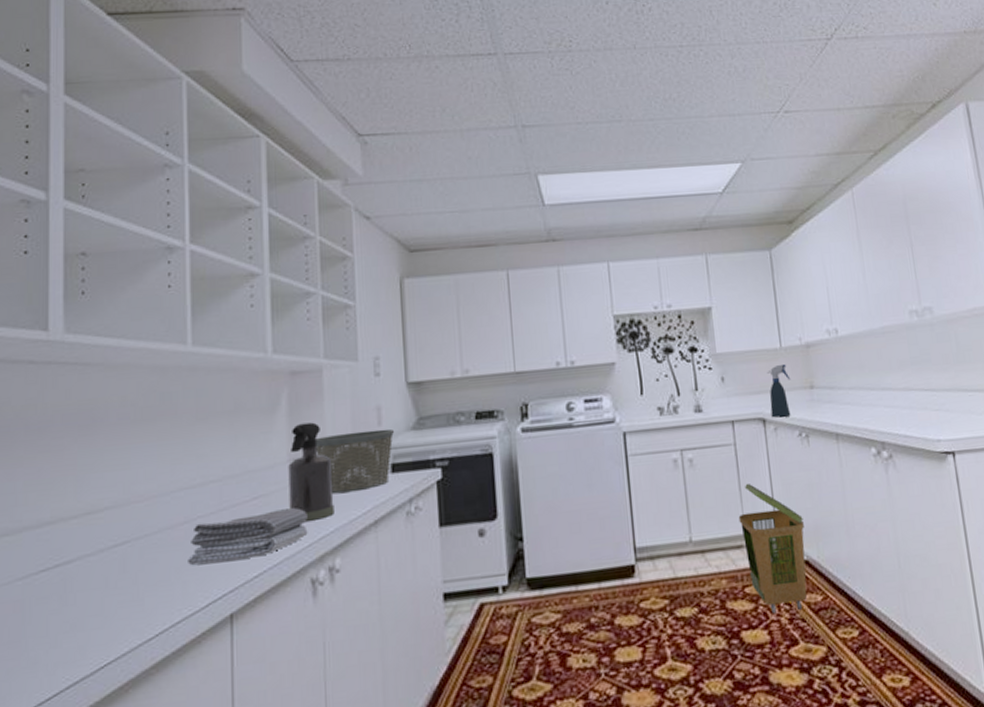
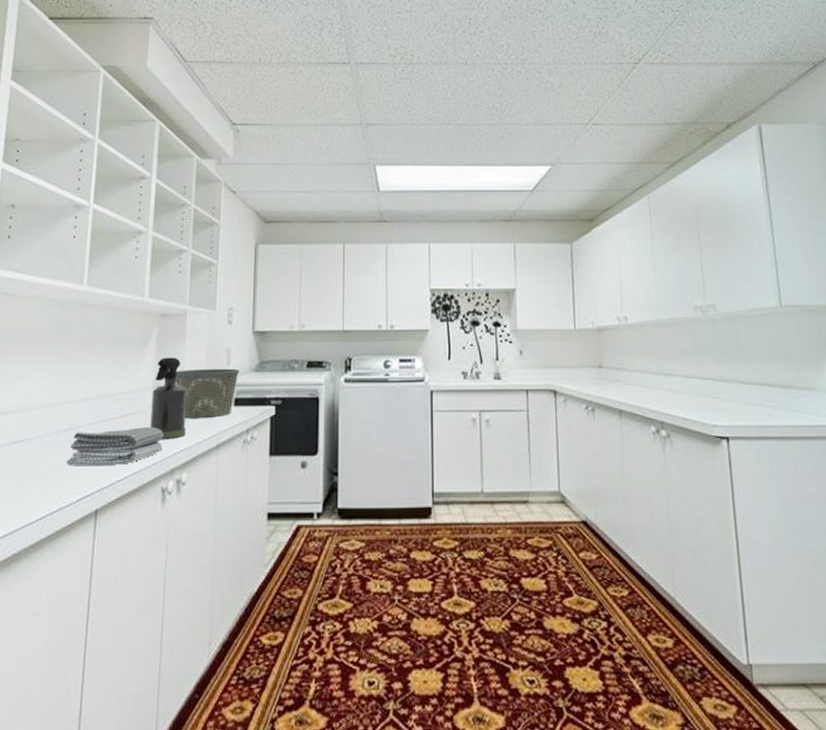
laundry basket: present [738,484,807,614] -> none [526,447,585,566]
spray bottle: present [766,363,791,418] -> none [560,343,582,391]

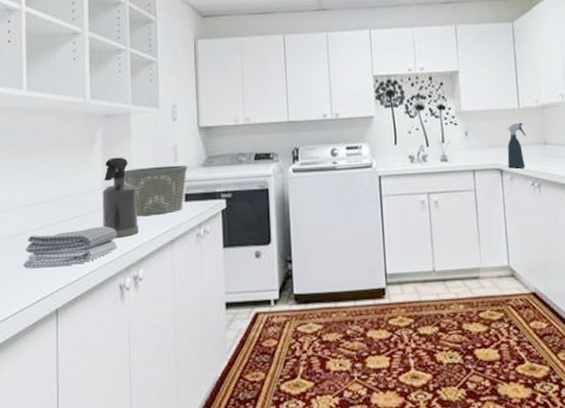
spray bottle: none [560,343,582,391] -> present [505,122,527,169]

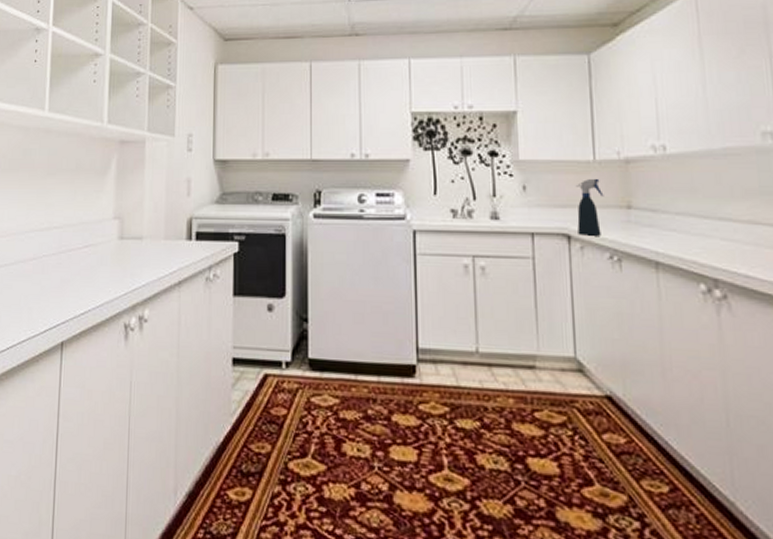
towel: present [23,226,118,269] -> none [33,259,126,297]
spray bottle: present [102,157,139,238] -> none [112,186,148,273]
basket: present [124,165,187,217] -> none [136,199,200,253]

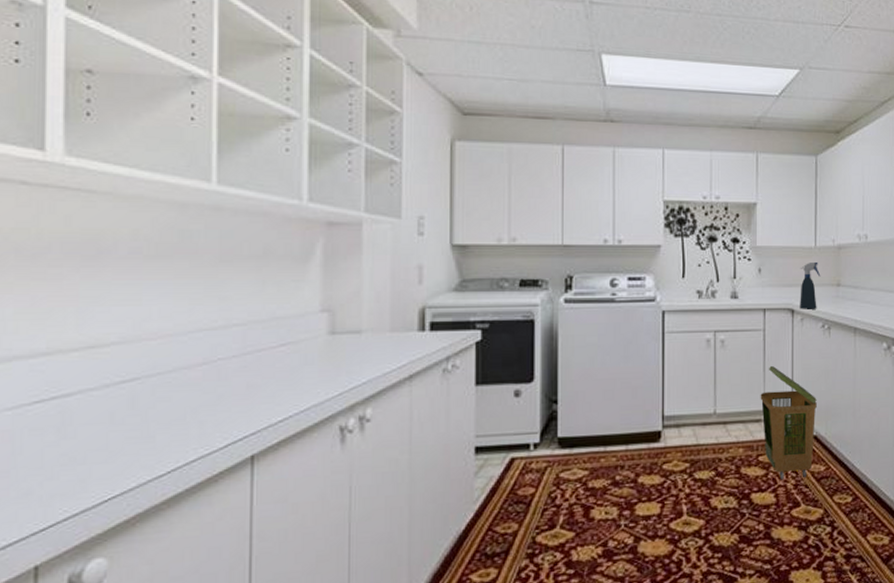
laundry basket: none [532,302,609,450] -> present [760,366,817,480]

